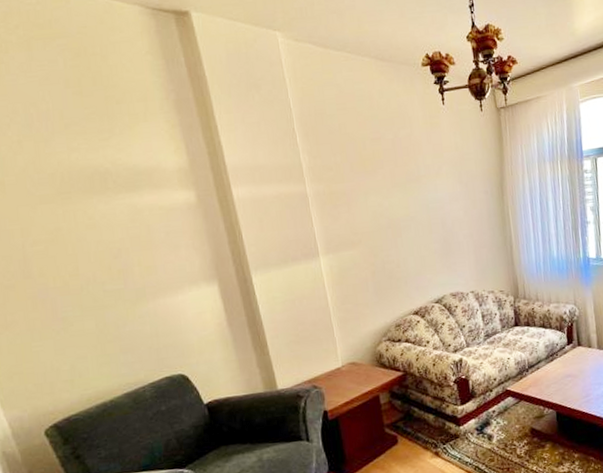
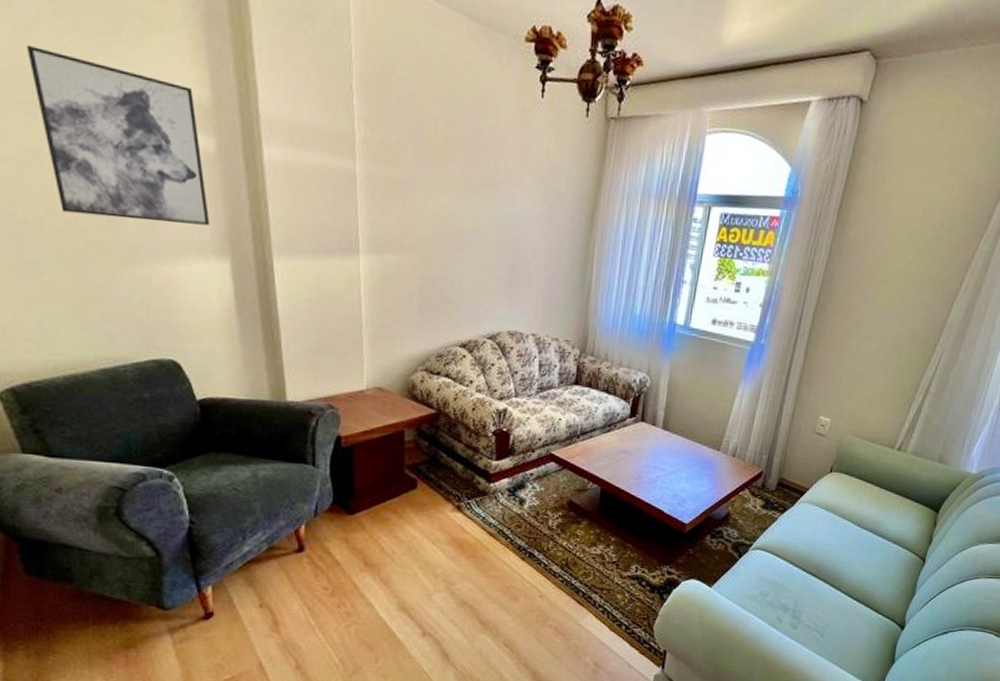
wall art: none [46,152,199,273] -> present [26,44,210,225]

